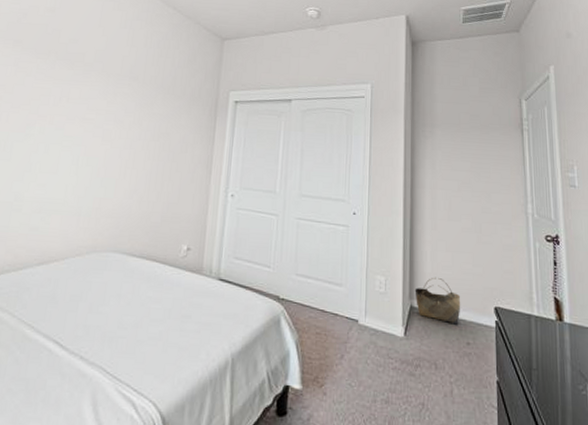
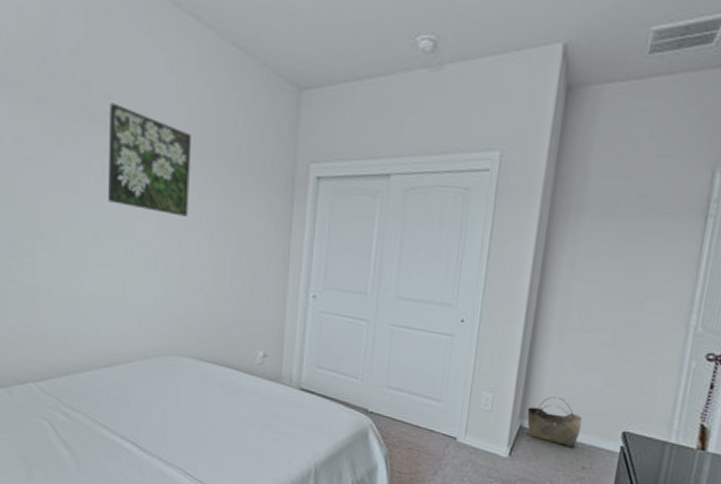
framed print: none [61,46,137,131] -> present [107,102,191,217]

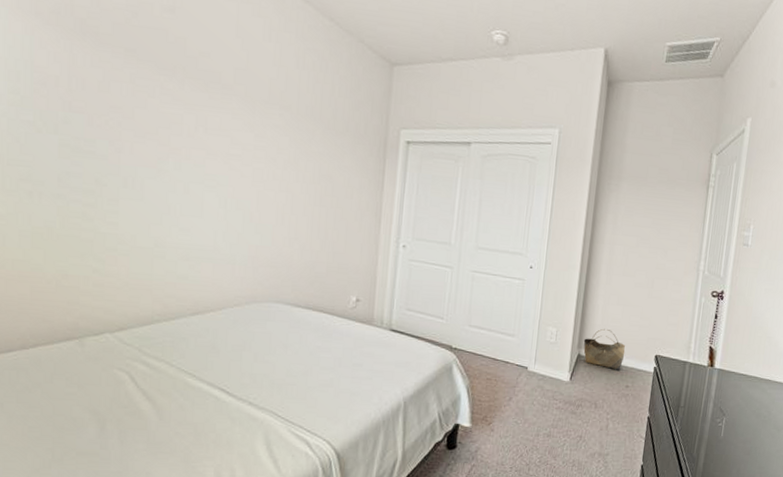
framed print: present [107,102,191,217] -> none [200,61,289,172]

